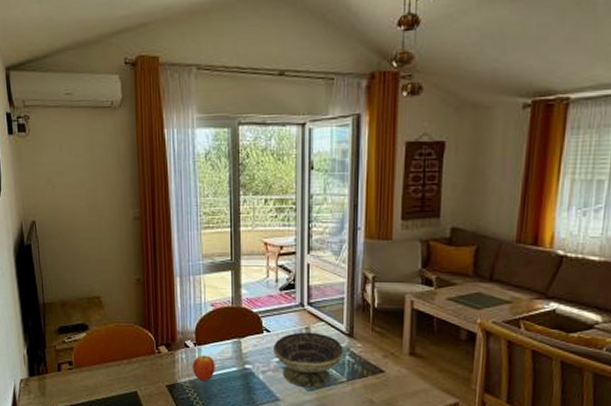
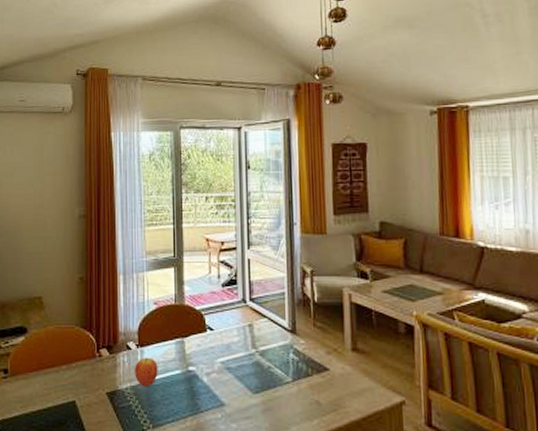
decorative bowl: present [272,332,345,388] -> none [216,329,288,390]

